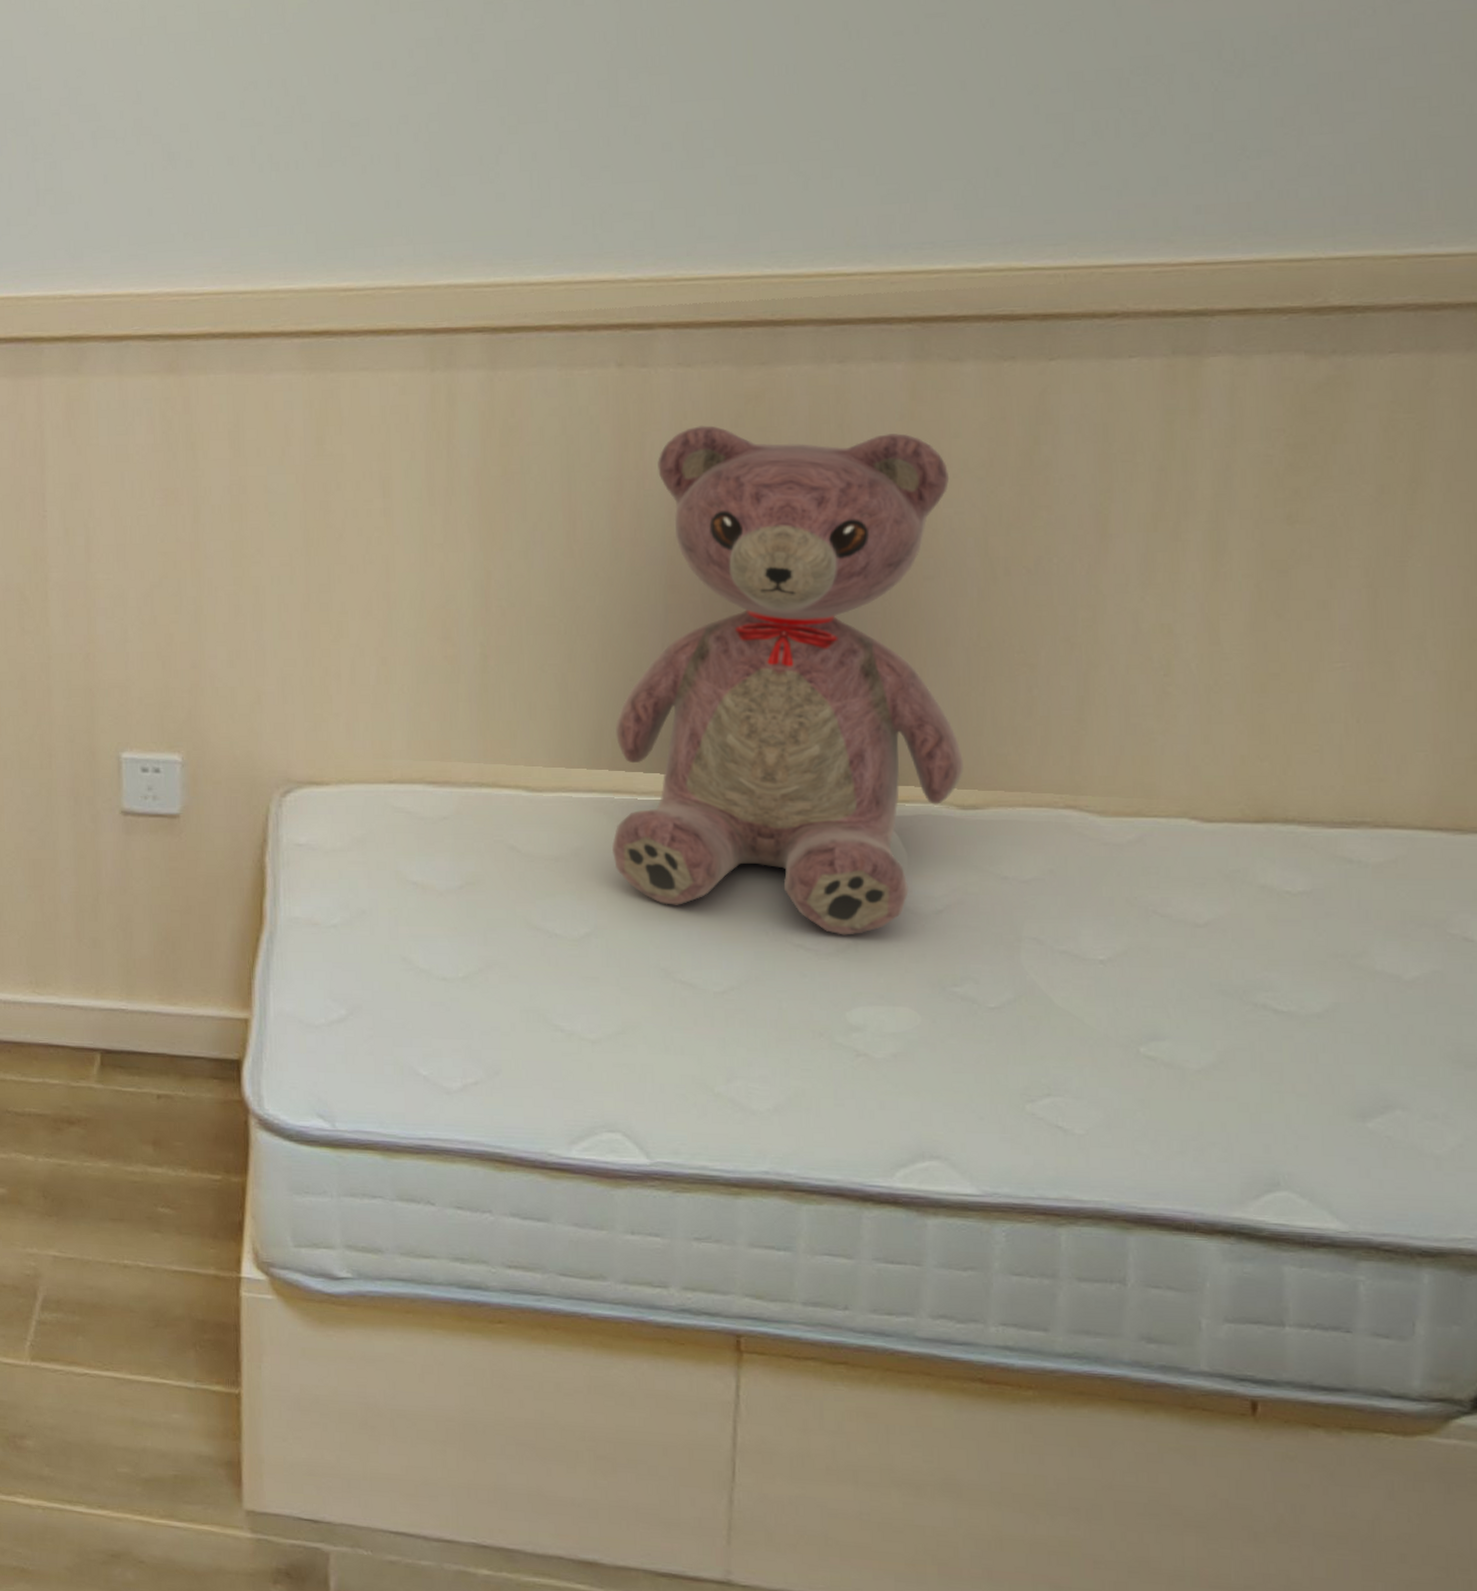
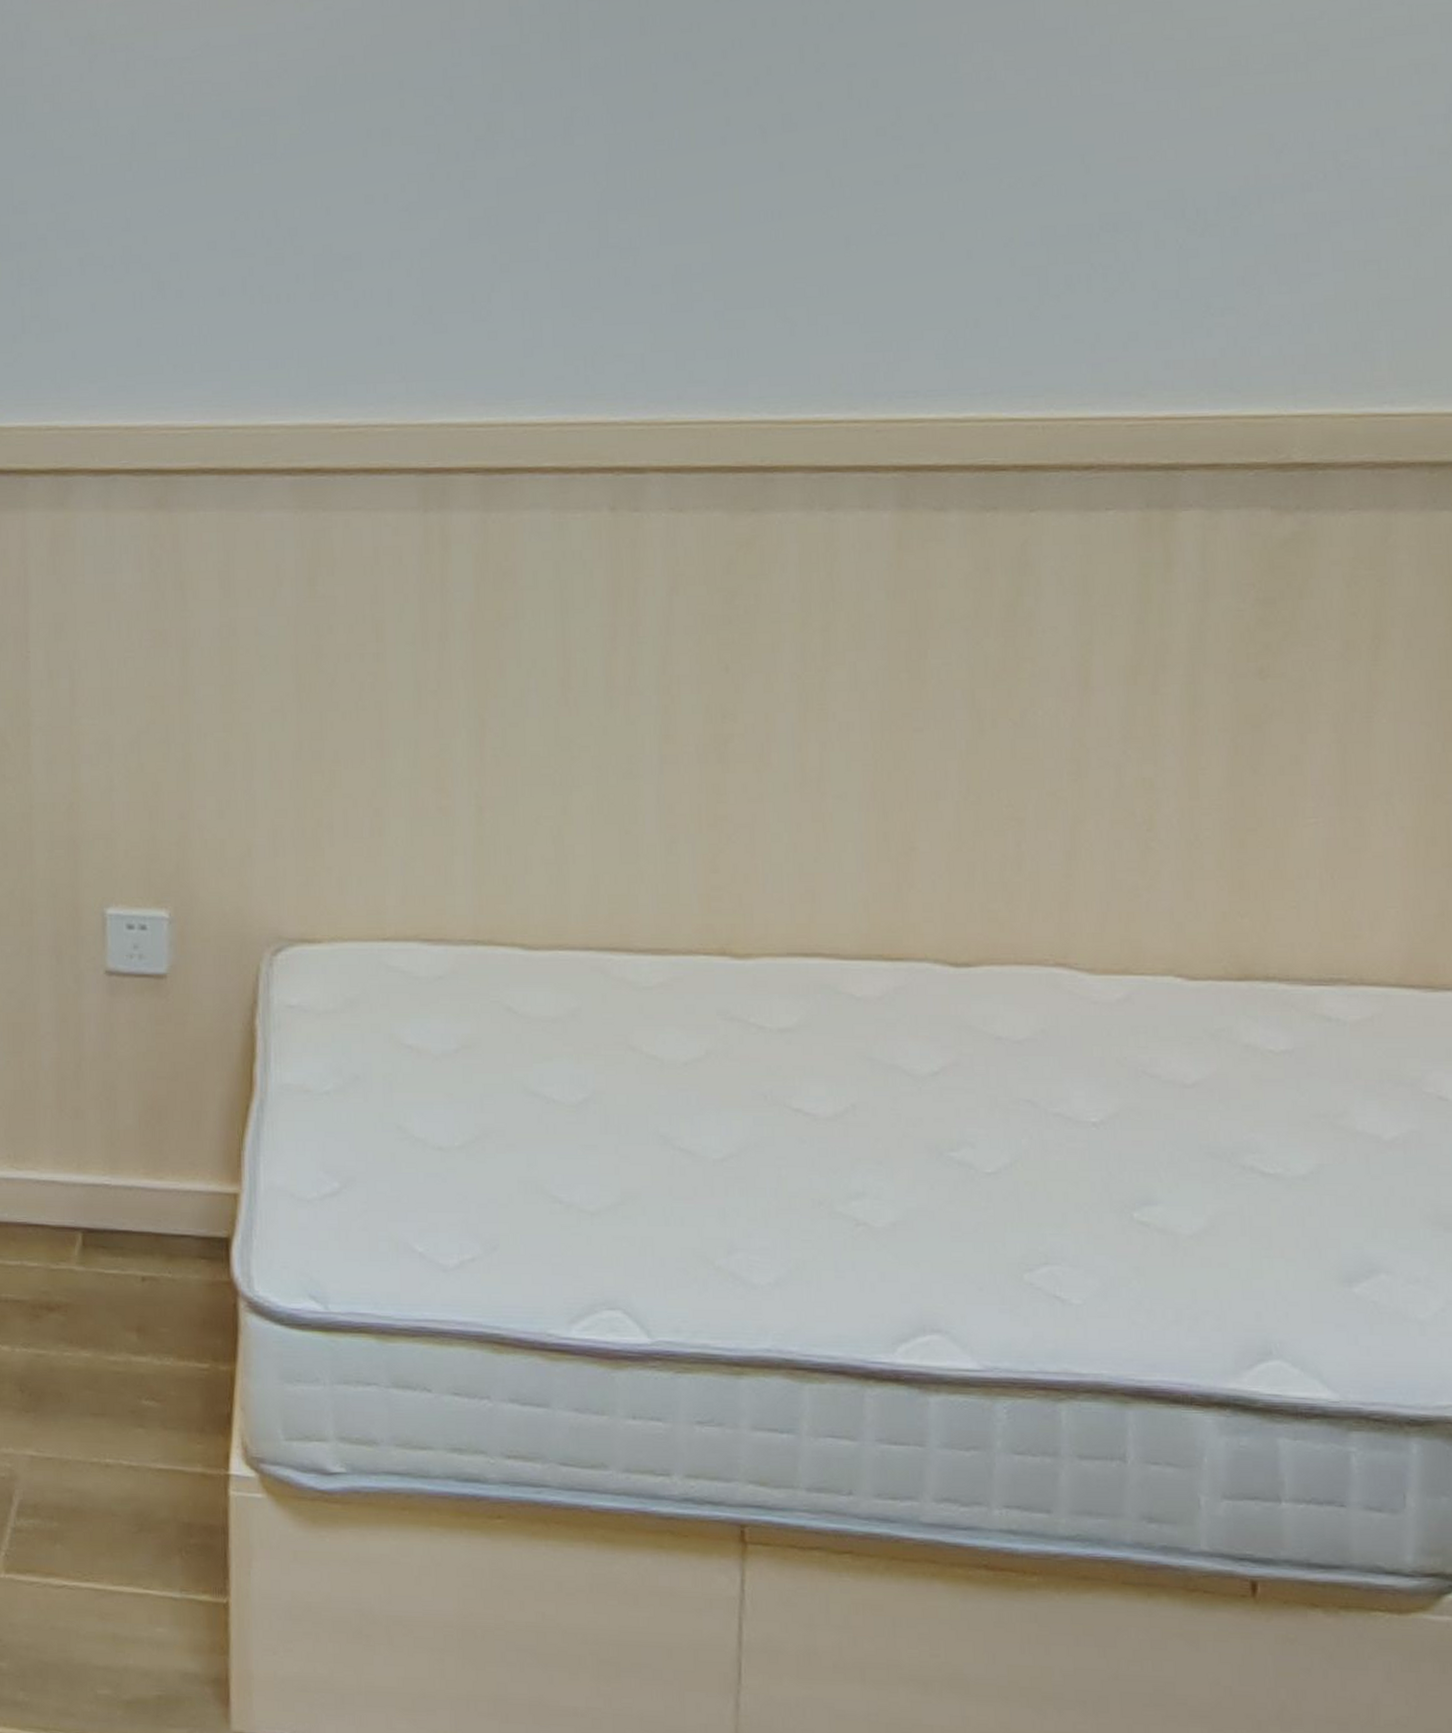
teddy bear: present [612,425,963,935] -> none [610,572,956,1099]

